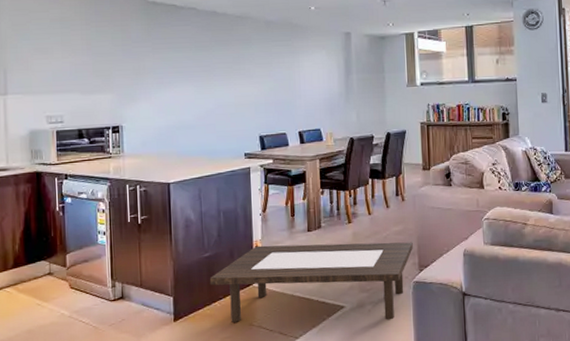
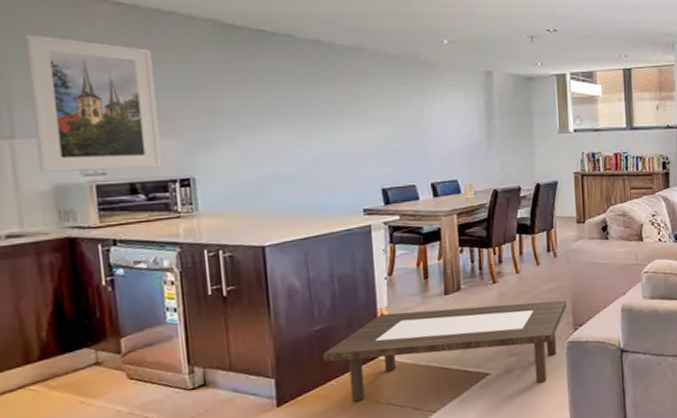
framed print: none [17,16,101,121] -> present [25,35,163,172]

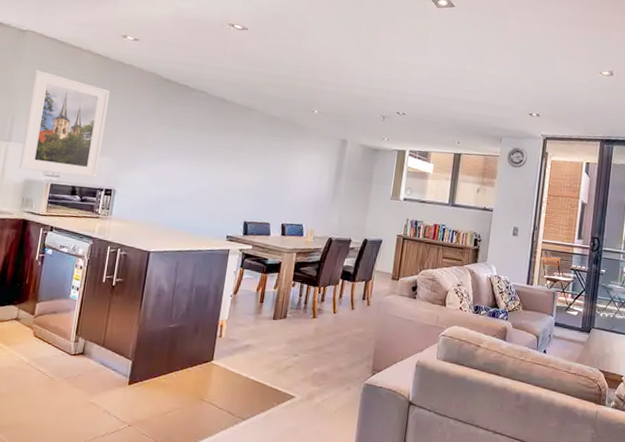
coffee table: present [322,300,567,402] -> none [170,325,370,417]

